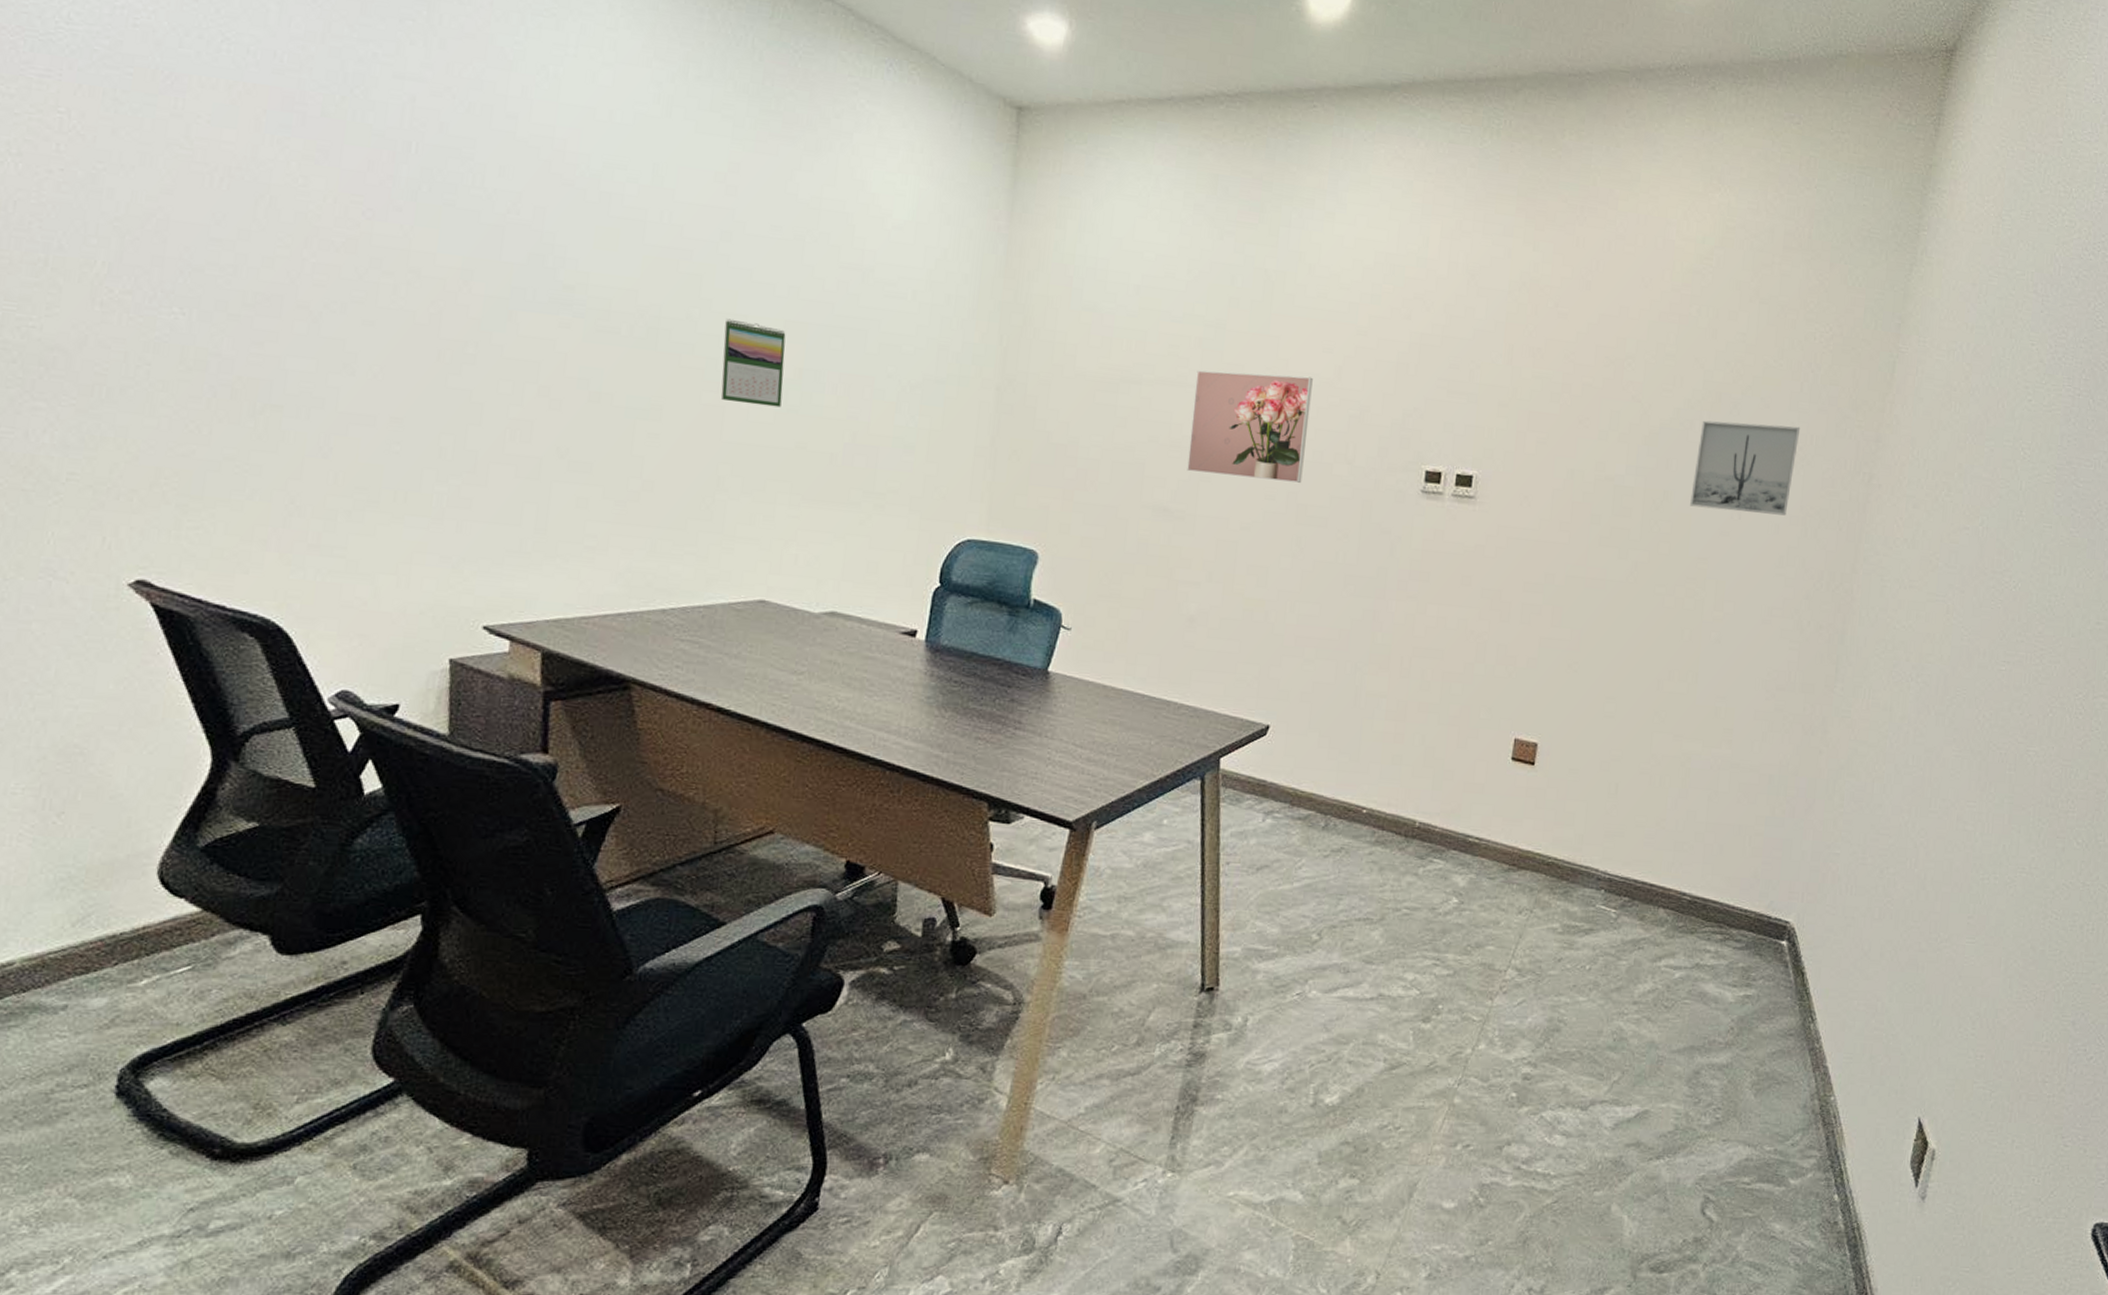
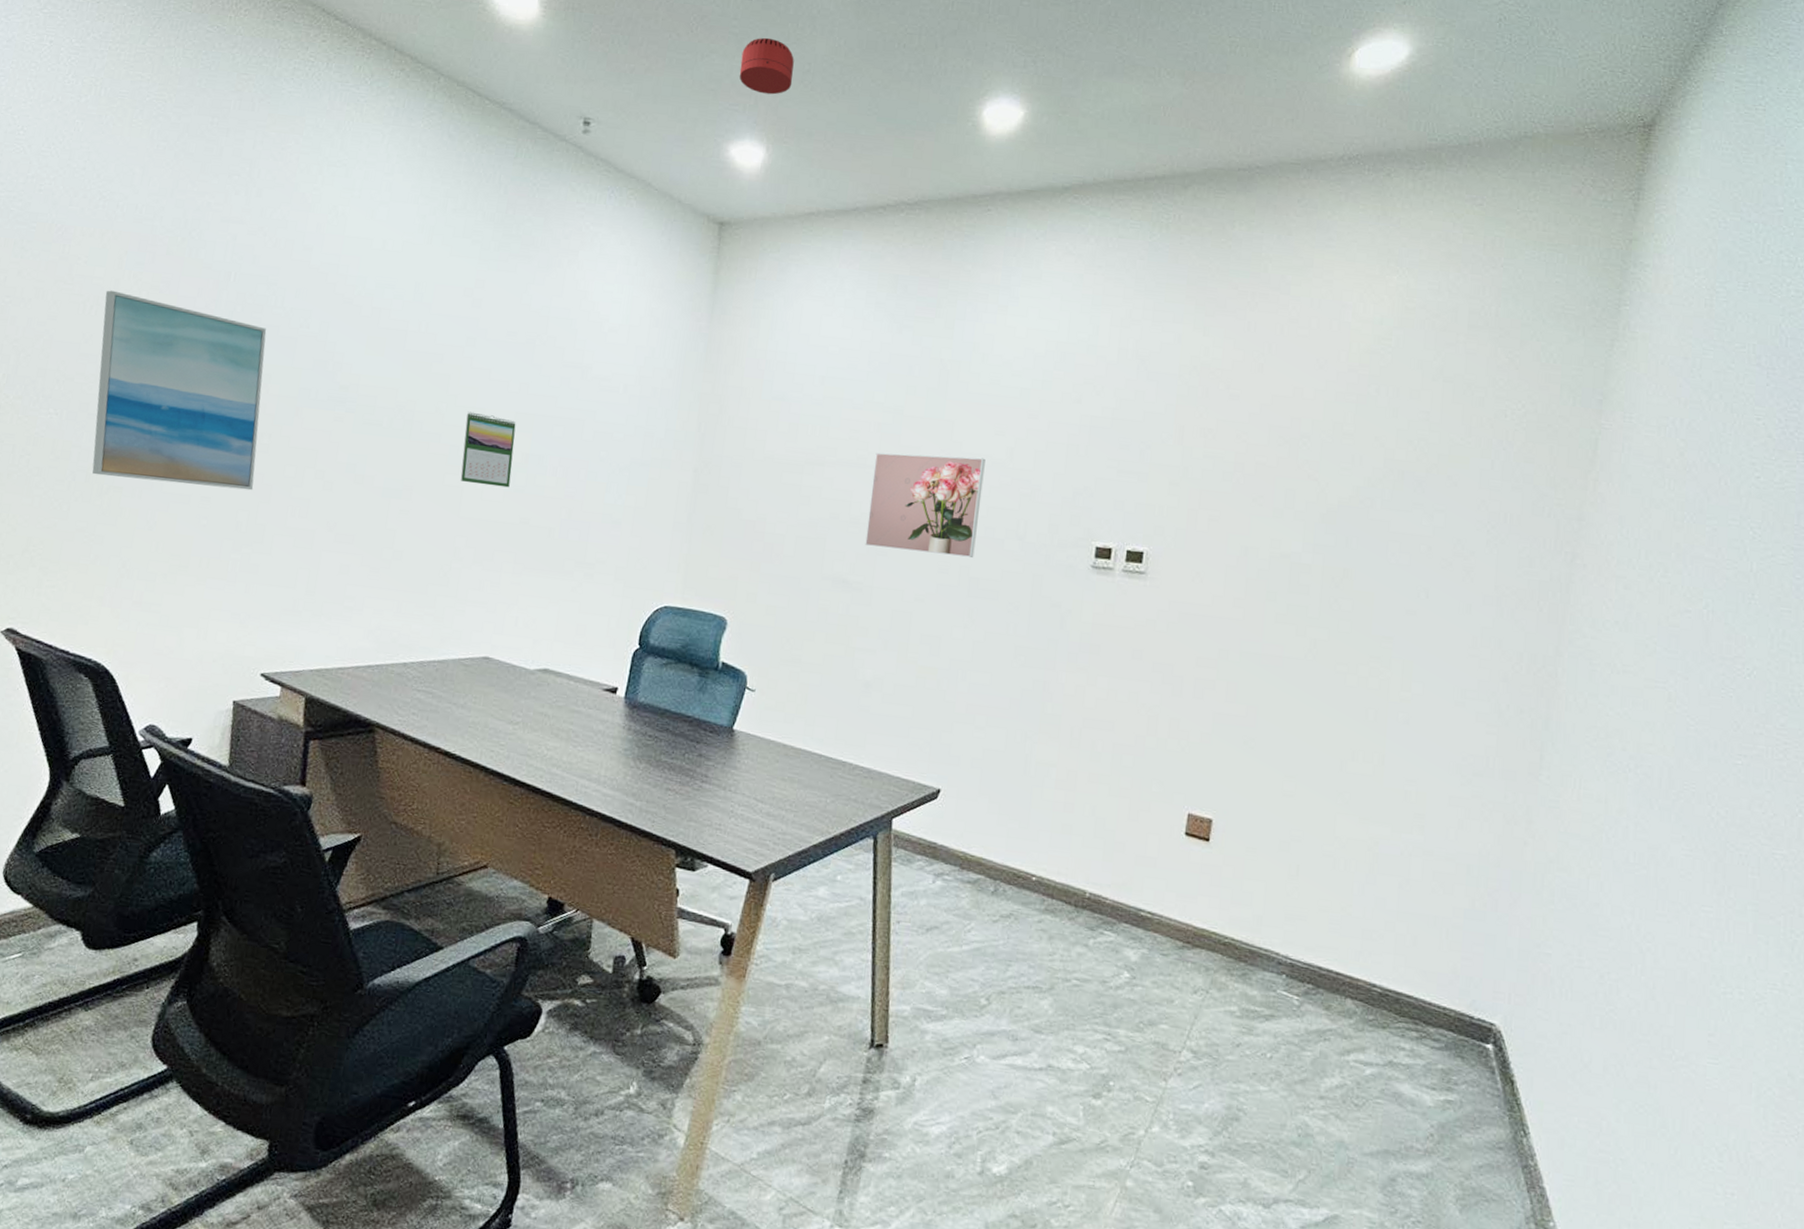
wall art: none [239,158,464,410] -> present [92,290,267,491]
wall art: present [1690,420,1801,516] -> none [1372,498,1493,595]

